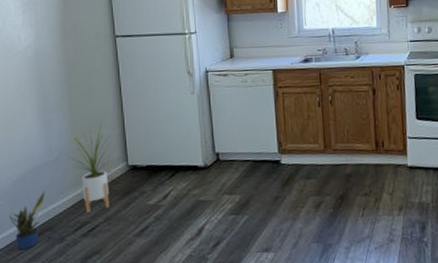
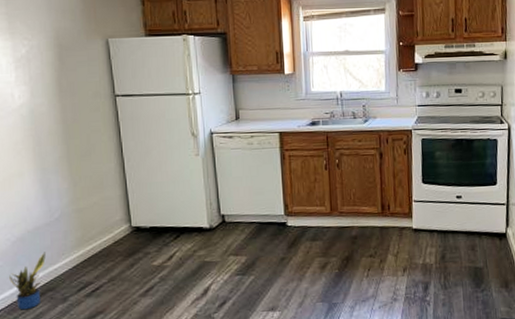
house plant: present [67,121,116,213] -> none [68,182,118,274]

